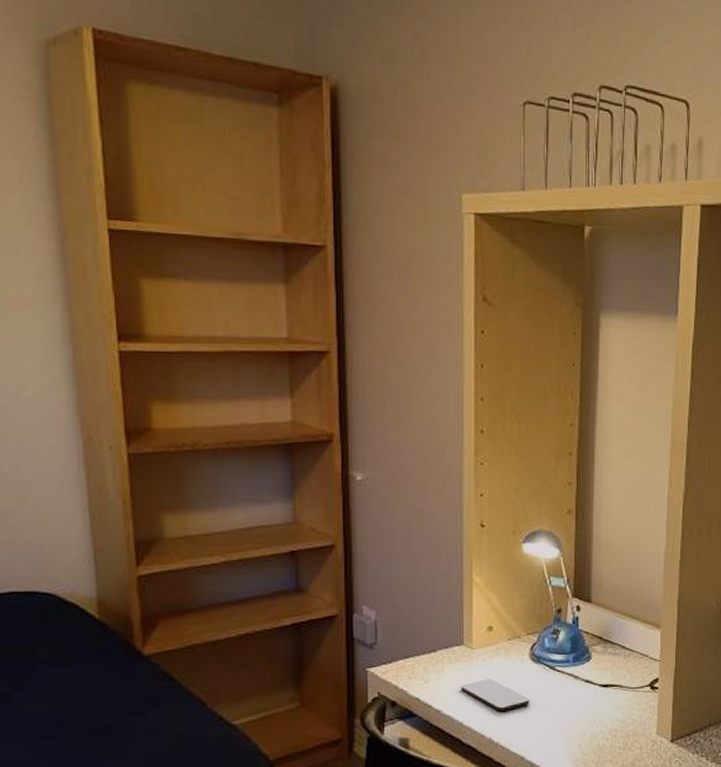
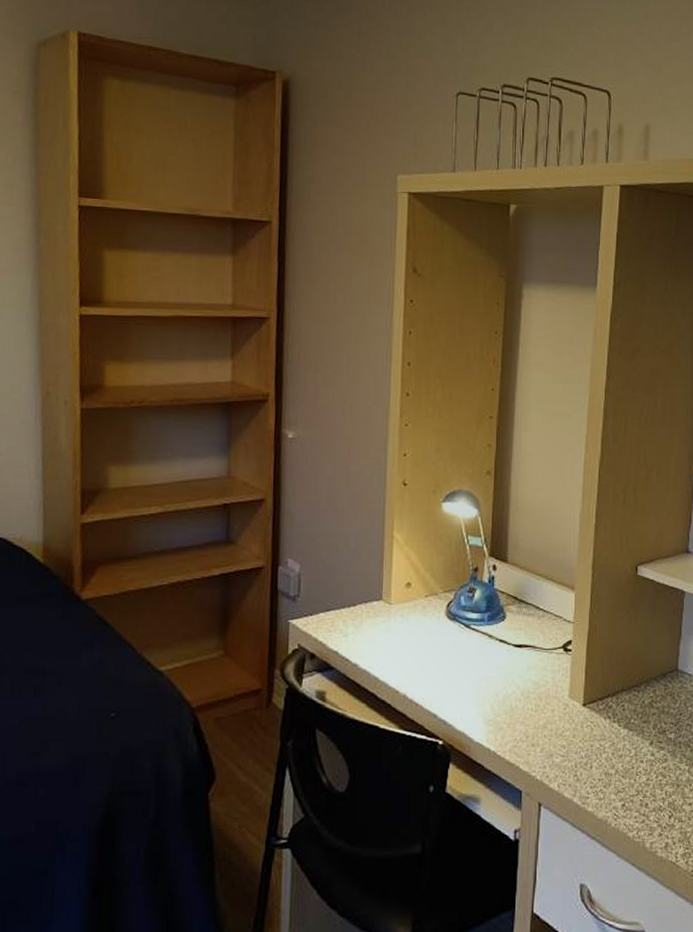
smartphone: present [461,679,530,711] -> none [378,635,445,668]

